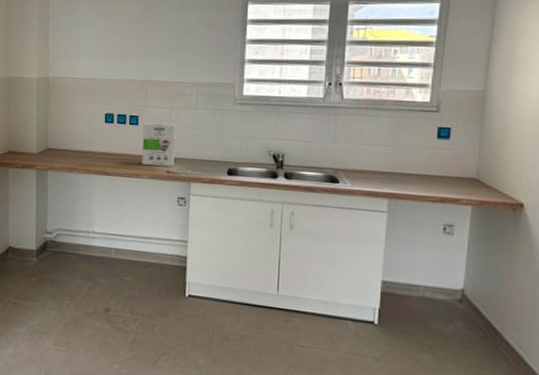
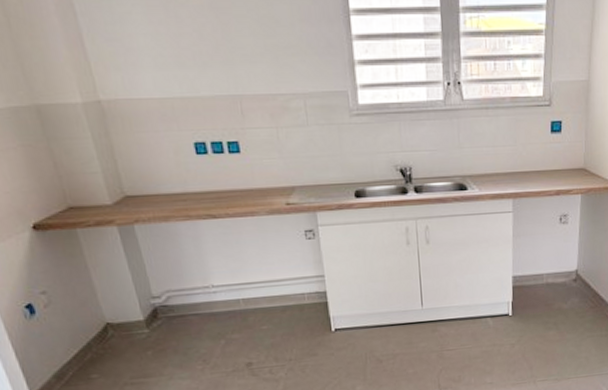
cereal box: present [141,122,176,167] -> none [247,146,293,201]

